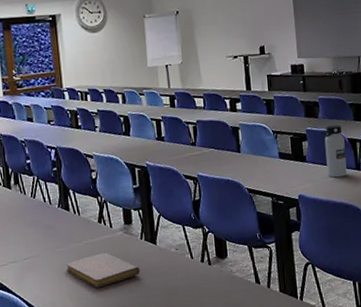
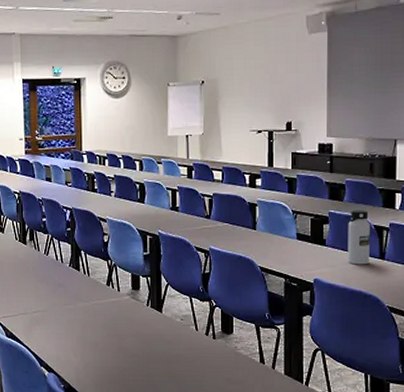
notebook: present [66,252,140,288] -> none [72,315,144,348]

